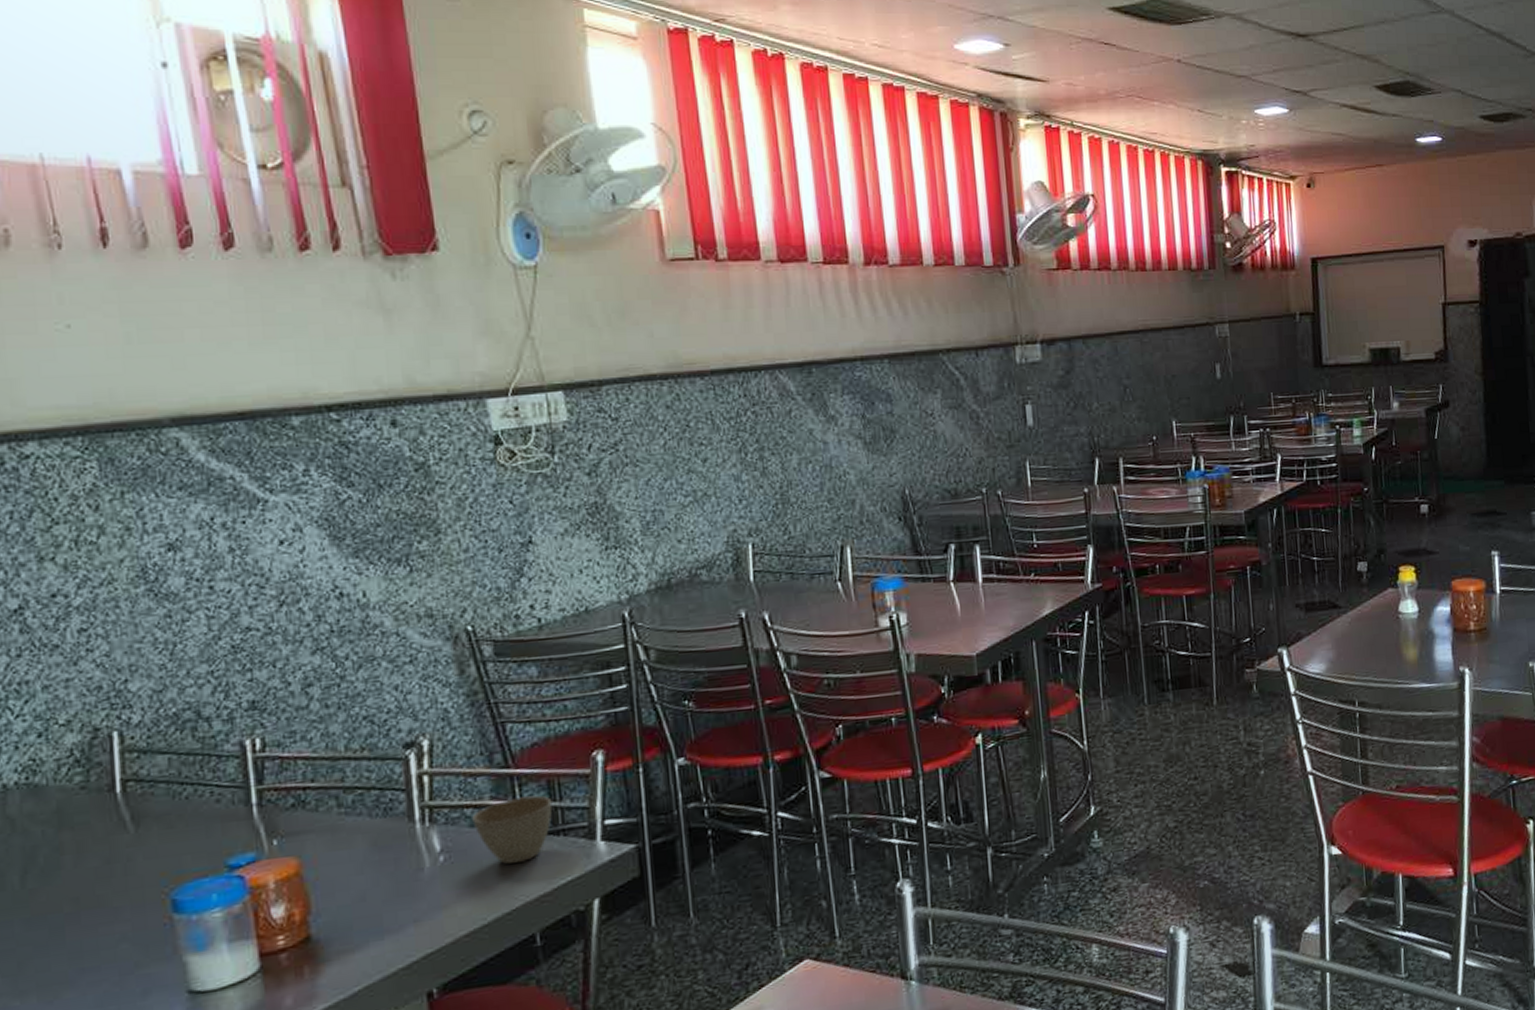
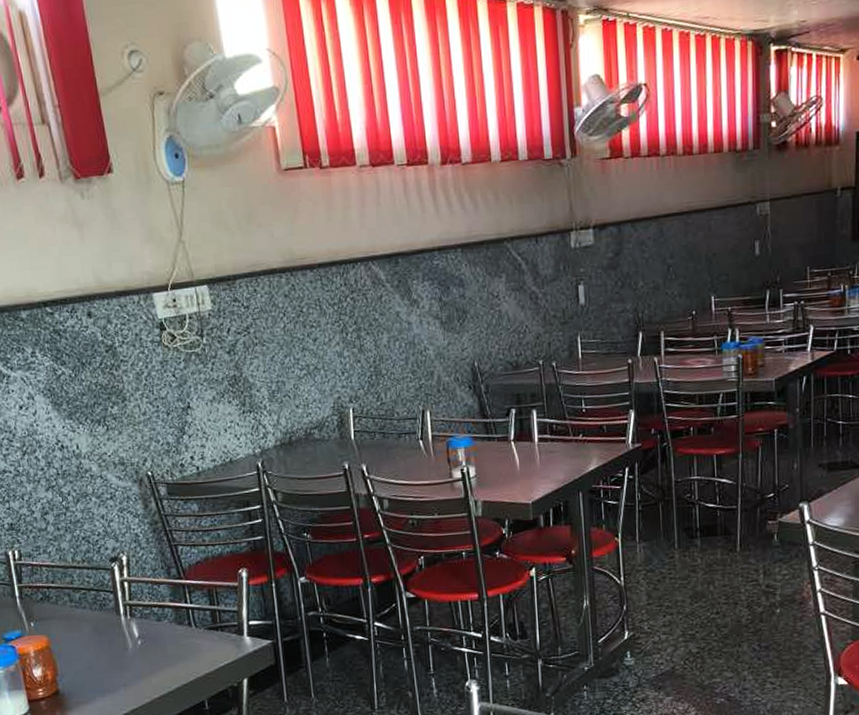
cup: present [472,795,553,864] -> none [158,600,213,649]

